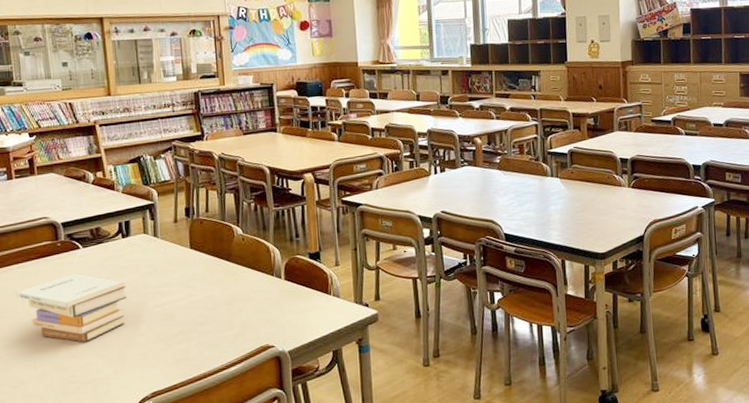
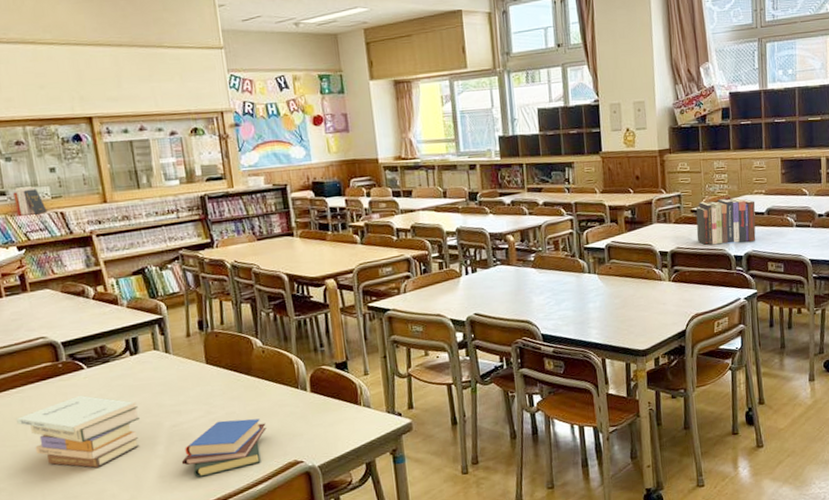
books: none [29,79,58,105] -> present [13,186,48,216]
book: none [162,302,242,357] -> present [181,418,267,477]
books: none [656,109,714,154] -> present [696,198,756,246]

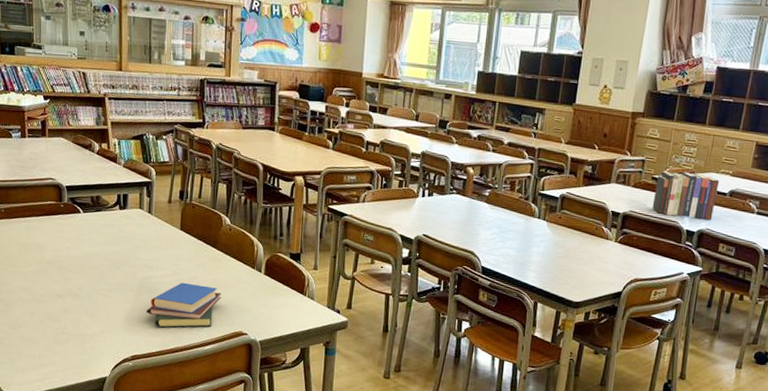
books: present [13,186,48,216] -> none [47,44,73,71]
books: present [15,395,140,468] -> none [20,234,118,299]

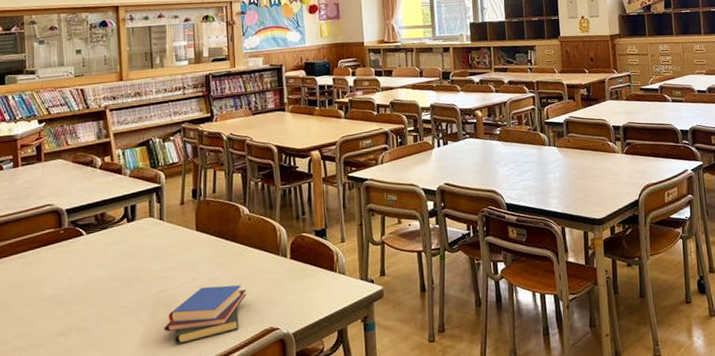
books: present [652,170,720,221] -> none [644,77,700,121]

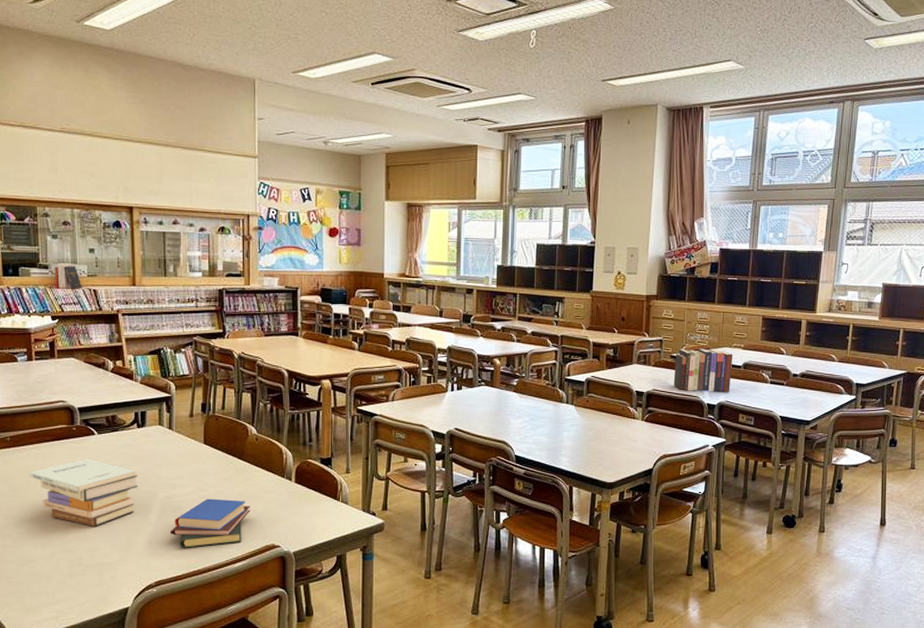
books: none [13,260,129,334] -> present [28,458,138,526]
books: none [42,66,70,92] -> present [55,263,82,289]
books: none [644,77,700,121] -> present [673,348,733,393]

